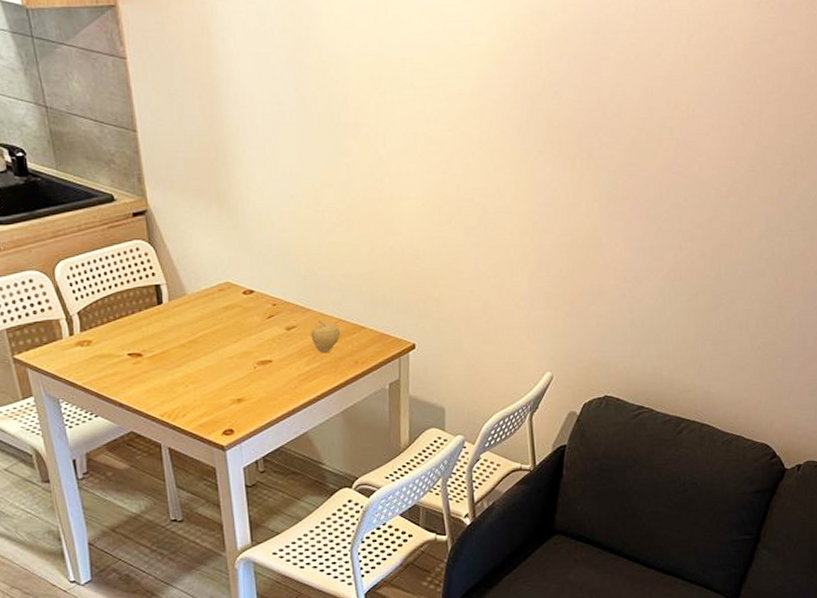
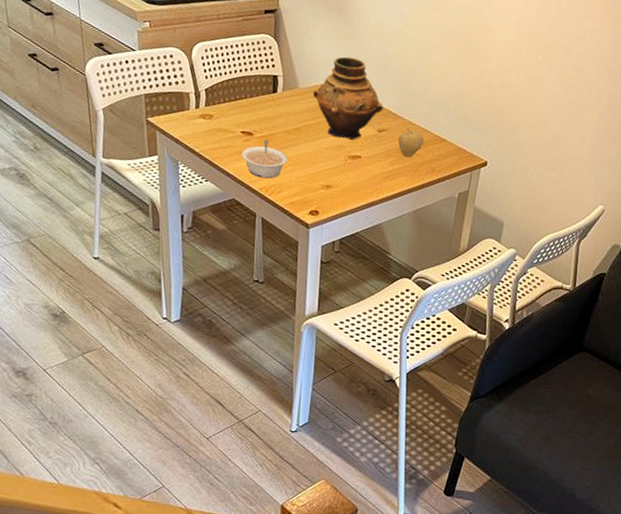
legume: none [132,359,188,403] -> present [241,140,288,179]
vase: none [204,251,288,344] -> present [312,56,384,140]

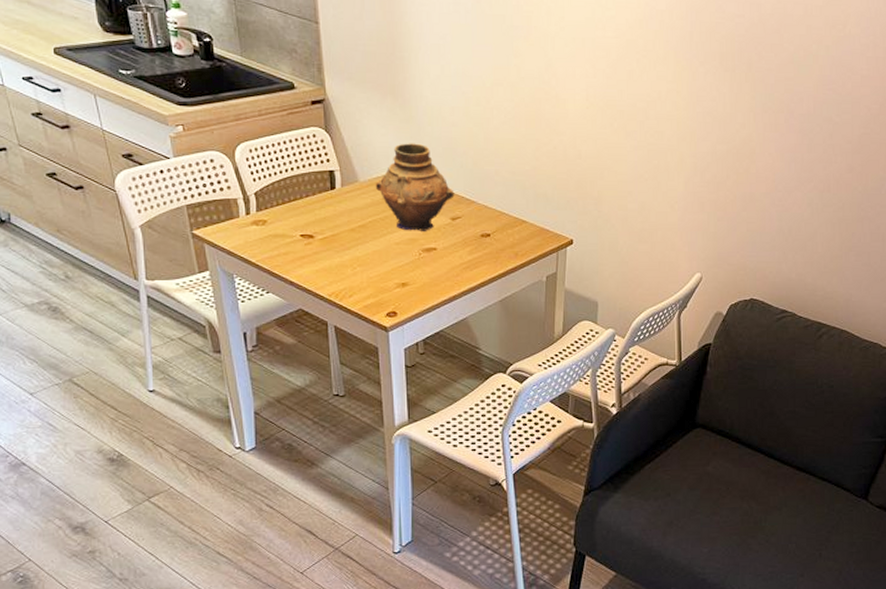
legume: present [241,140,288,179] -> none [303,241,356,283]
fruit: present [398,127,425,158] -> none [475,212,503,244]

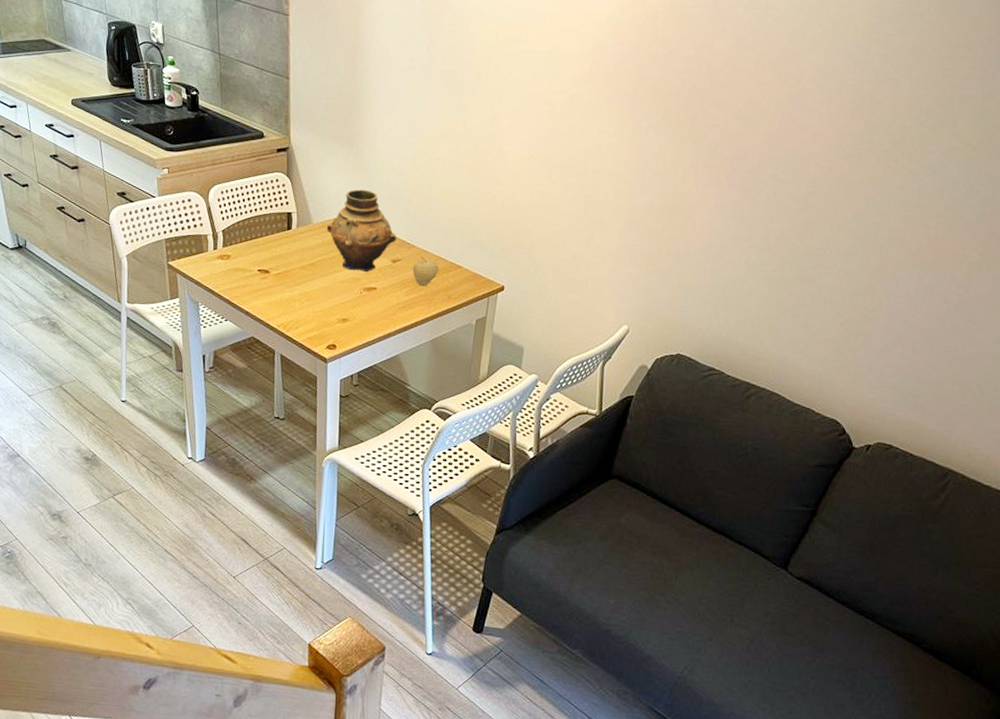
fruit: none [475,212,503,244] -> present [413,256,439,287]

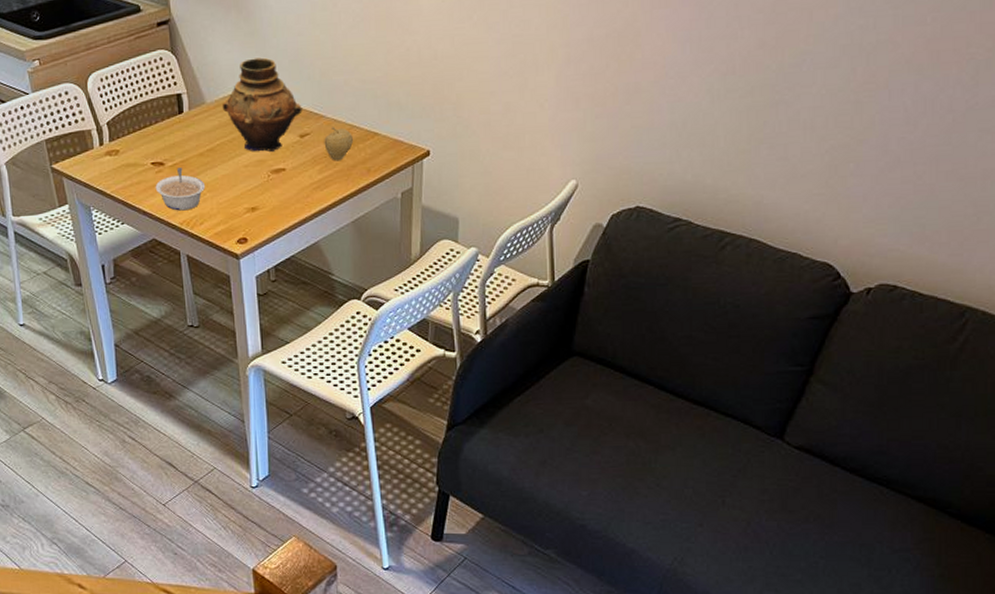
legume: none [259,277,304,315] -> present [155,167,206,211]

